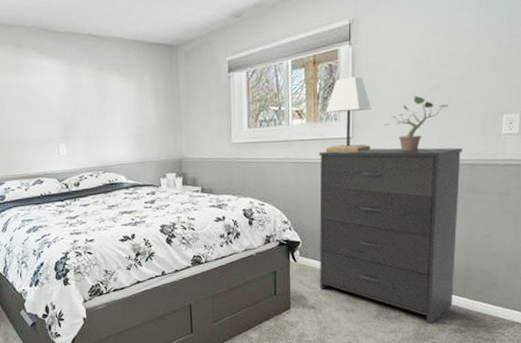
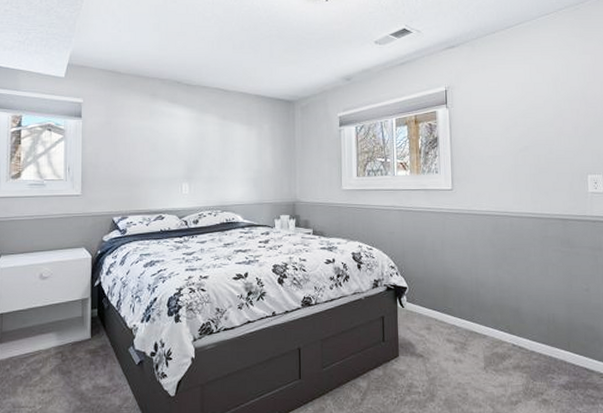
dresser: present [319,147,462,324] -> none [422,200,559,379]
lamp: present [326,76,372,153] -> none [428,135,469,204]
potted plant: present [384,95,449,151] -> none [481,154,538,205]

